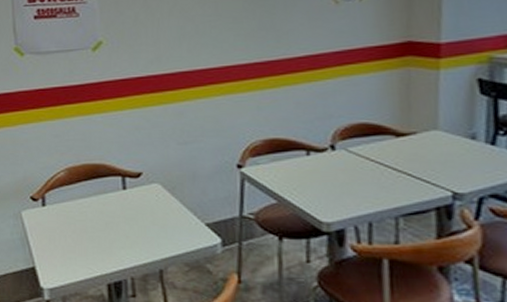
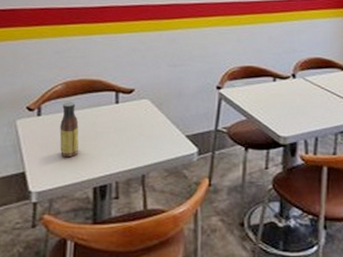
sauce bottle: none [66,189,87,251] -> present [59,102,79,158]

